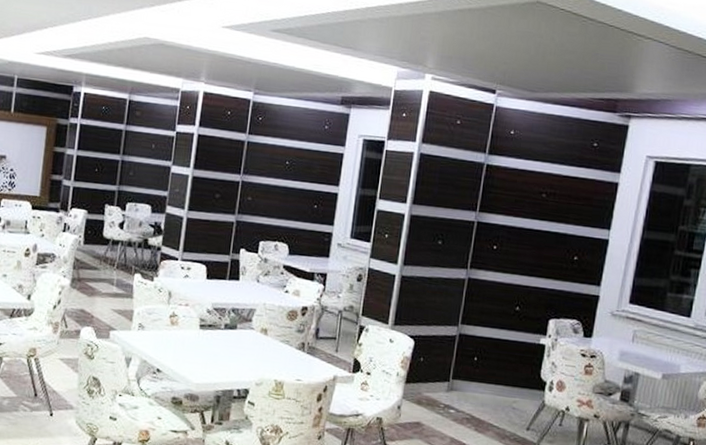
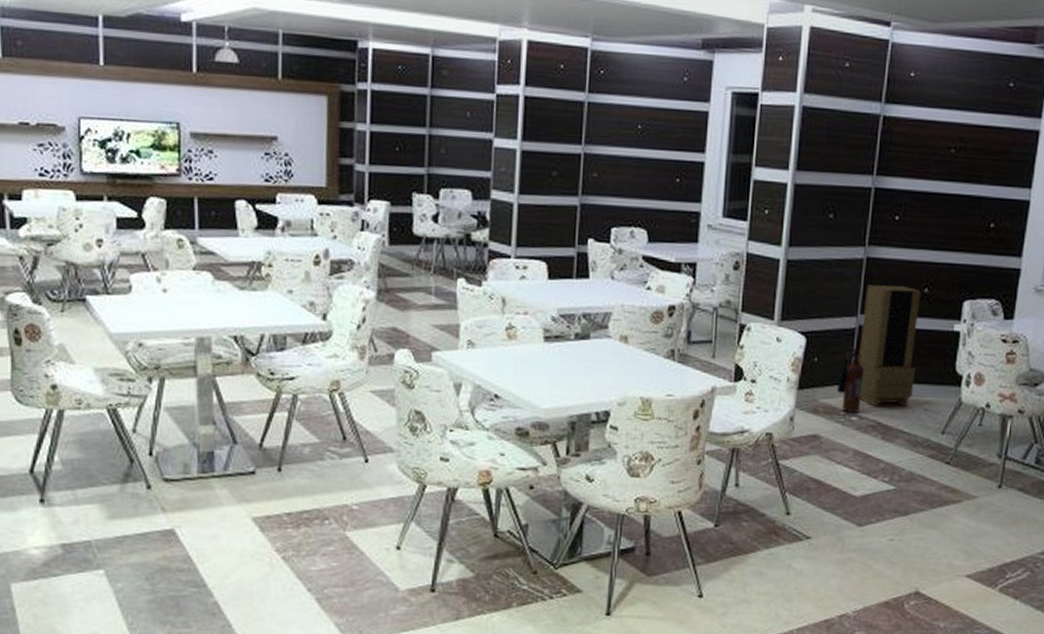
fire extinguisher: none [438,350,463,407] -> present [836,346,865,414]
storage cabinet: none [457,300,513,405] -> present [858,285,921,407]

